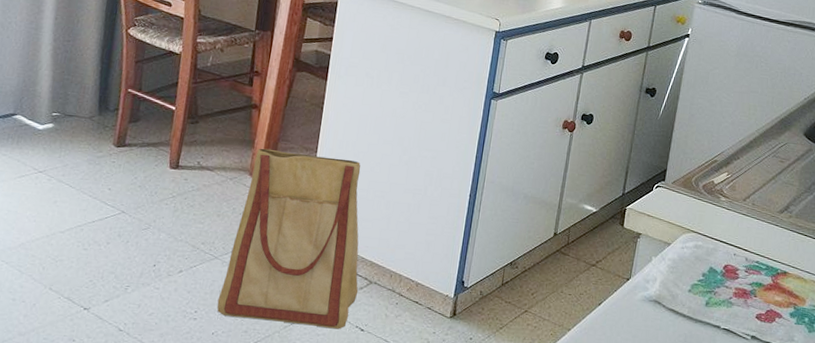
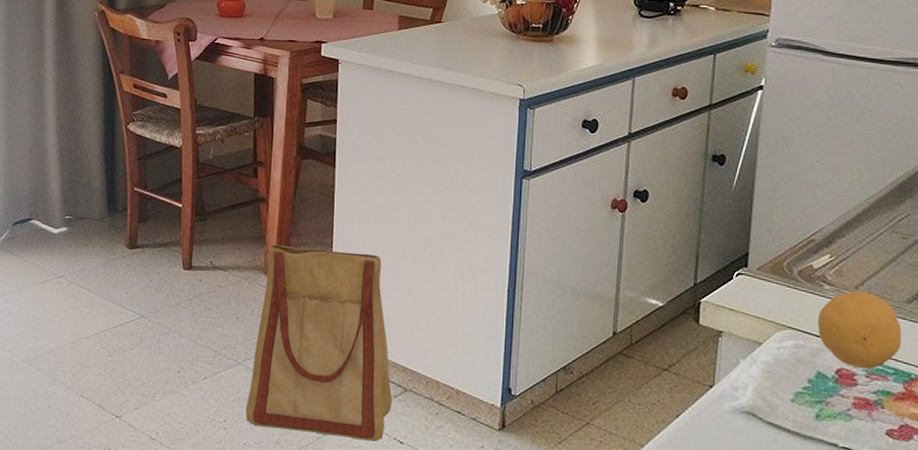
fruit: none [713,202,774,266] -> present [818,291,901,370]

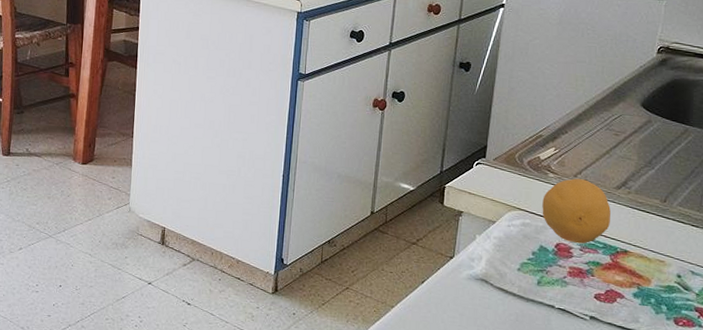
shopping bag: present [245,244,393,442] -> none [55,134,182,303]

